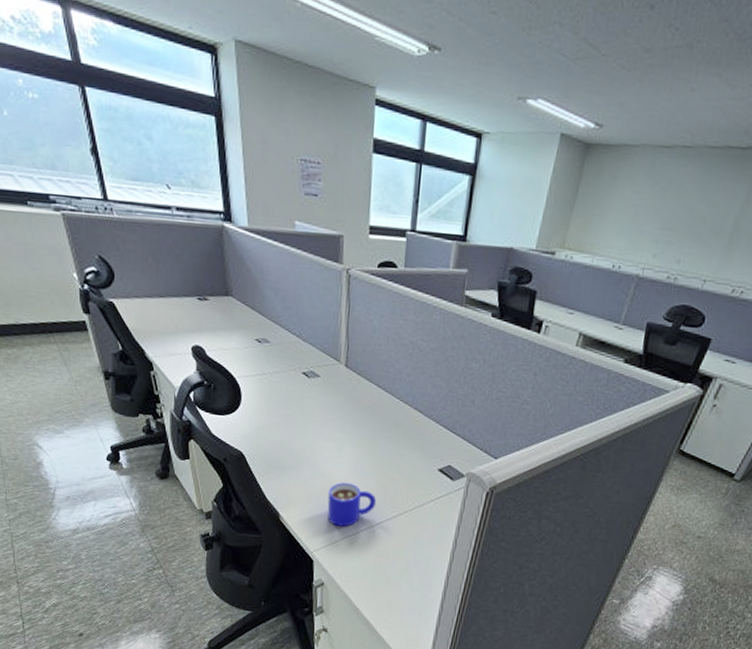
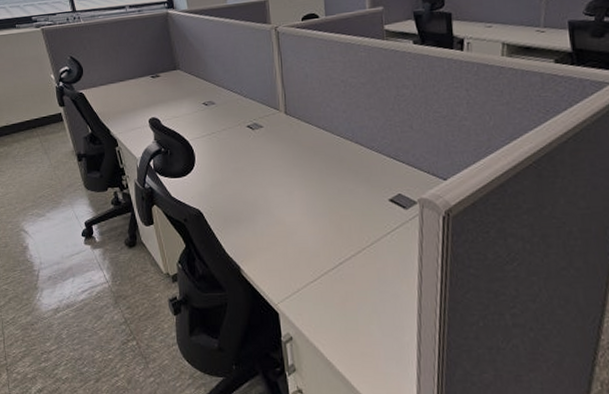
mug: present [327,482,377,527] -> none [284,225,333,273]

